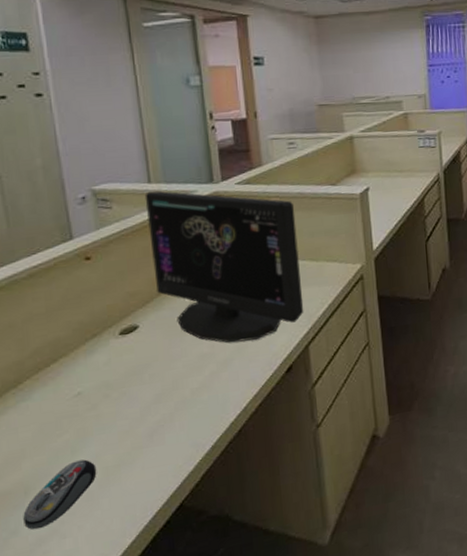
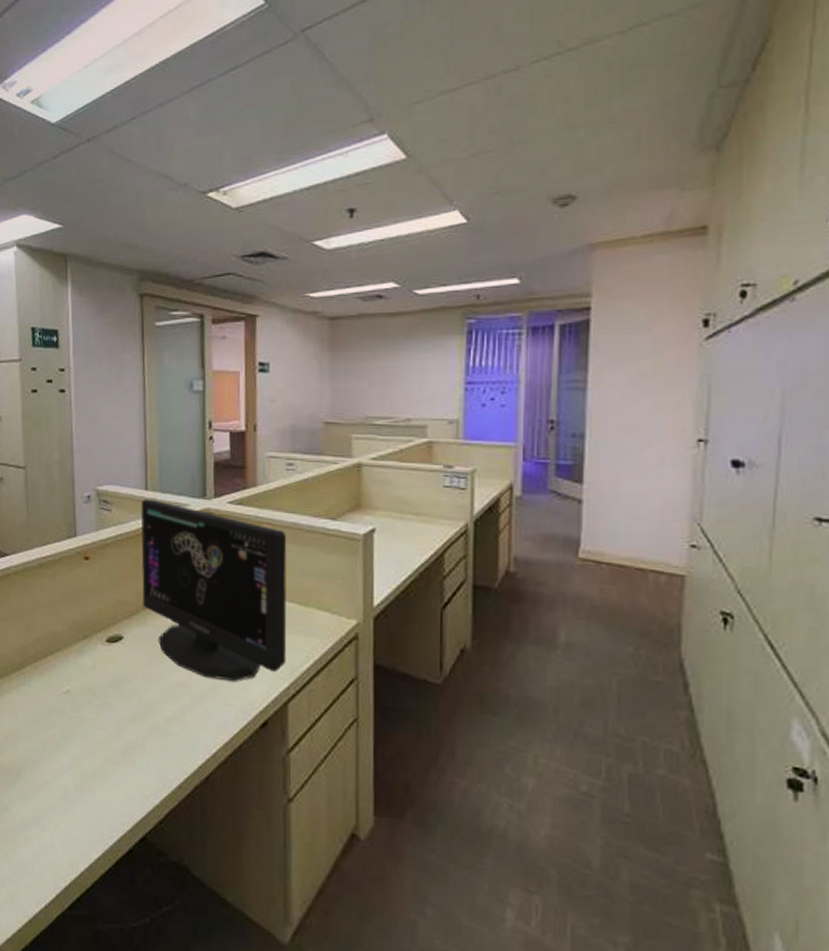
computer mouse: present [23,459,97,530] -> none [14,757,75,814]

